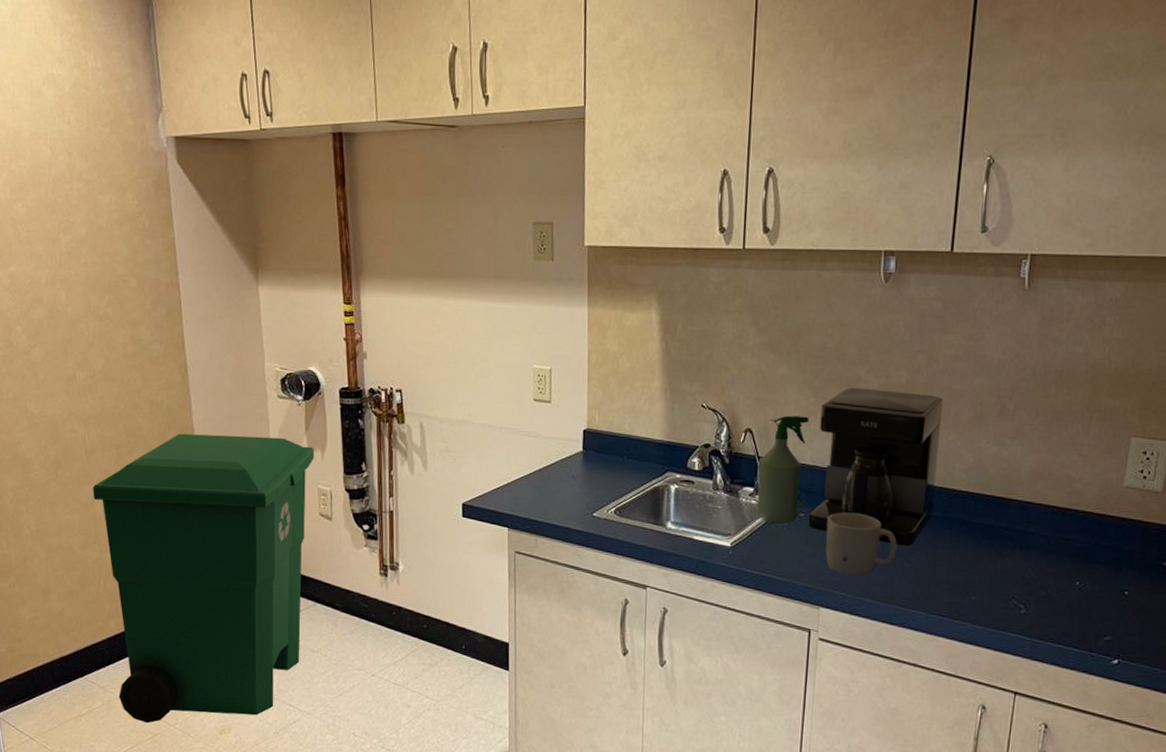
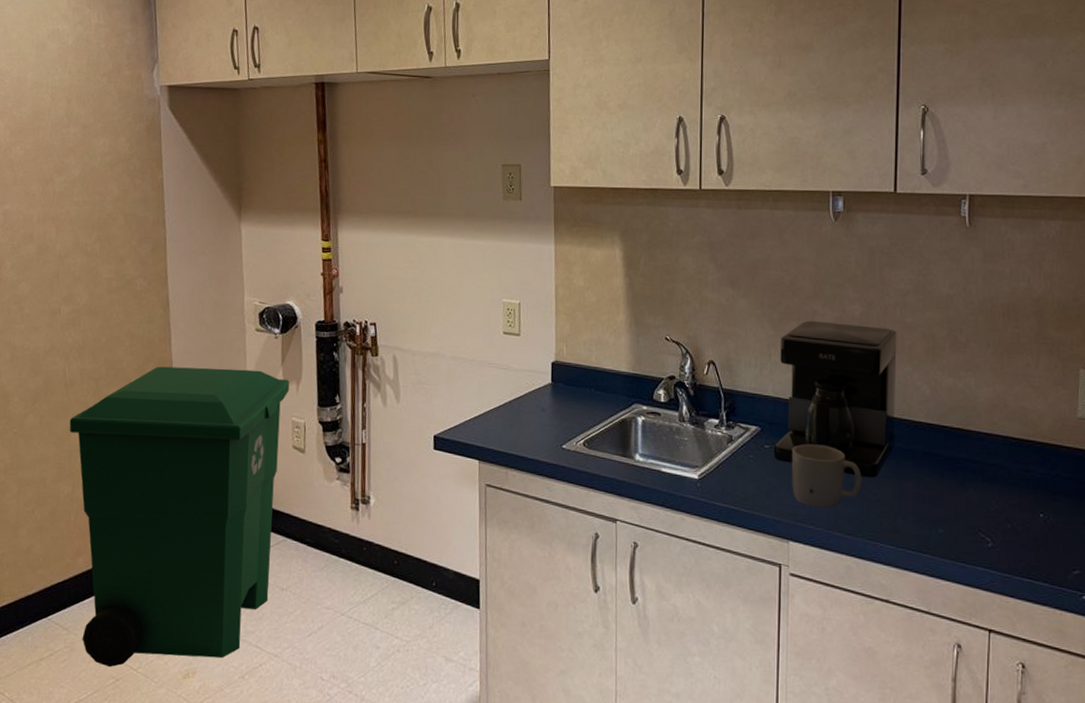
spray bottle: present [757,415,809,523] -> none [722,348,769,455]

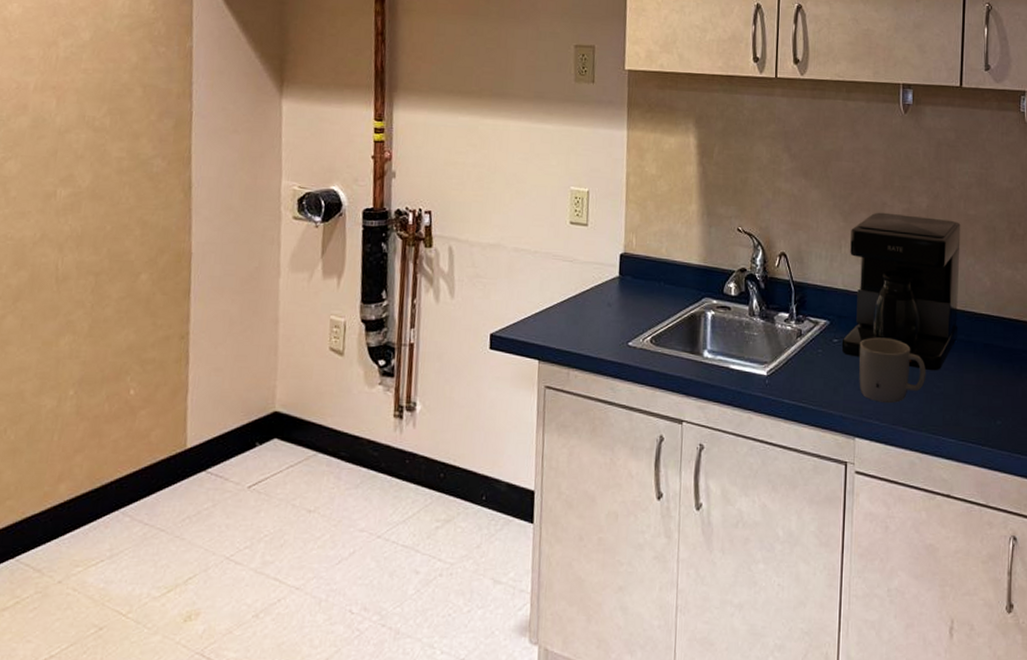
recycling bin: present [69,366,290,668] -> none [58,258,330,614]

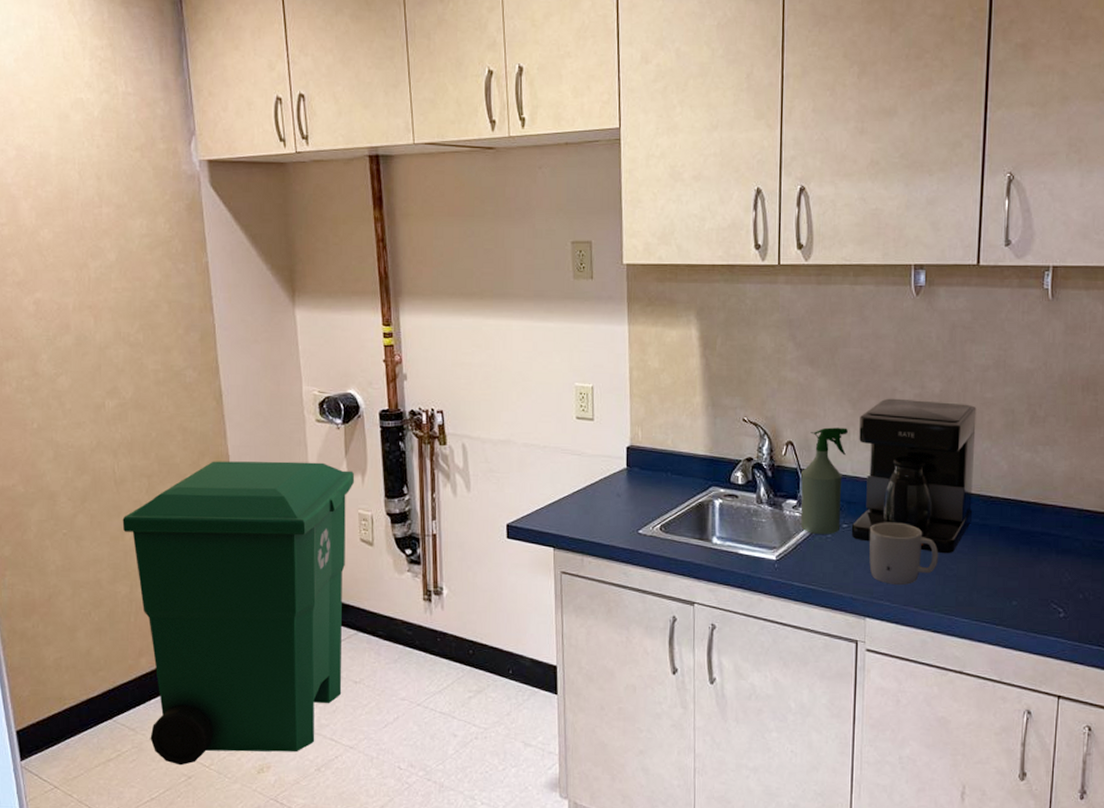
recycling bin: none [58,258,330,614] -> present [122,461,355,766]
spray bottle: none [792,239,839,349] -> present [800,427,848,534]

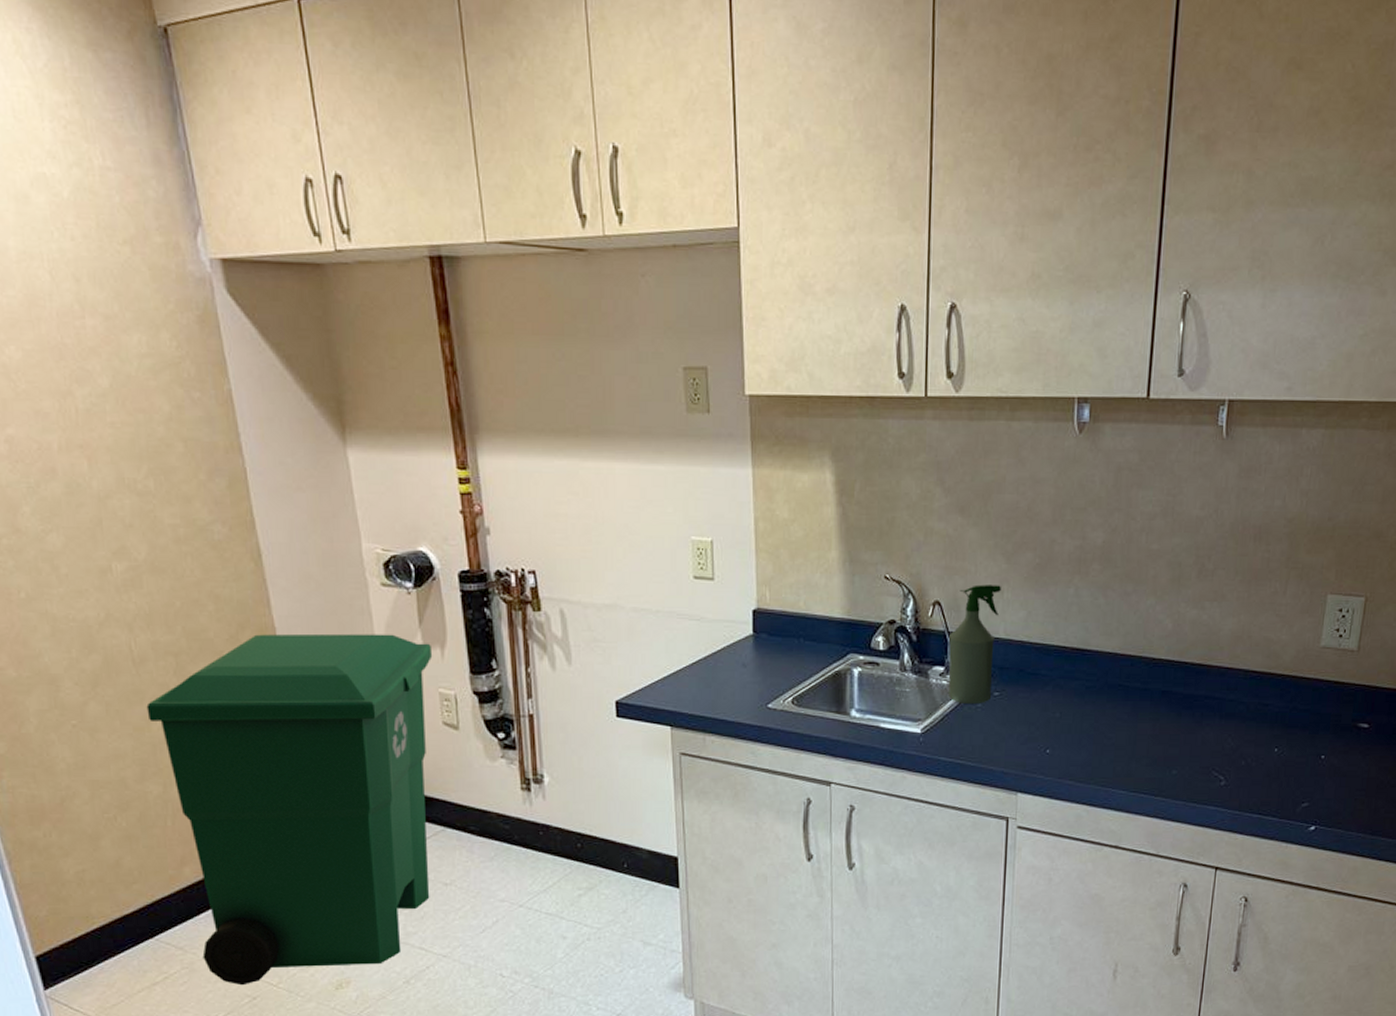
coffee maker: present [851,398,977,554] -> none [1003,551,1141,722]
mug: present [869,522,939,586] -> none [1022,688,1097,757]

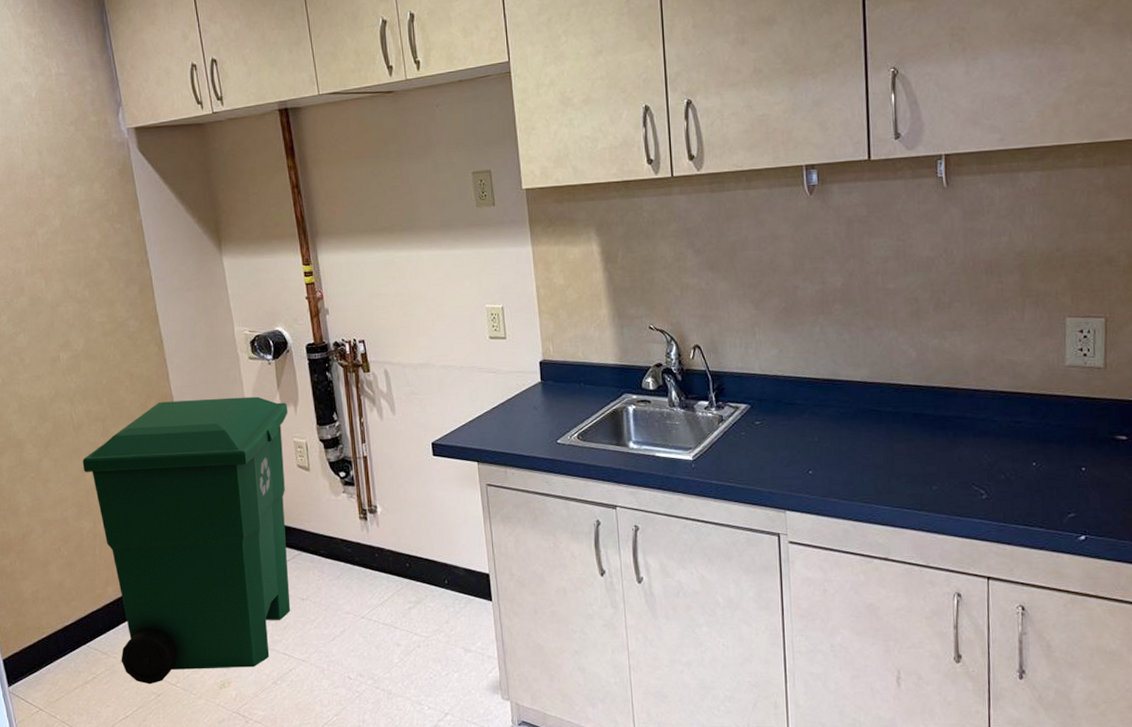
spray bottle: present [948,584,1001,704] -> none [710,328,753,433]

